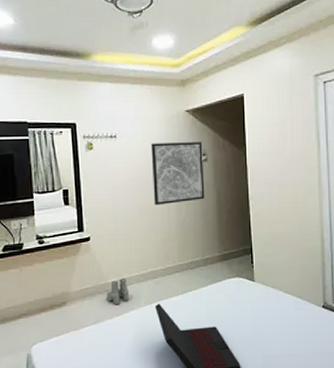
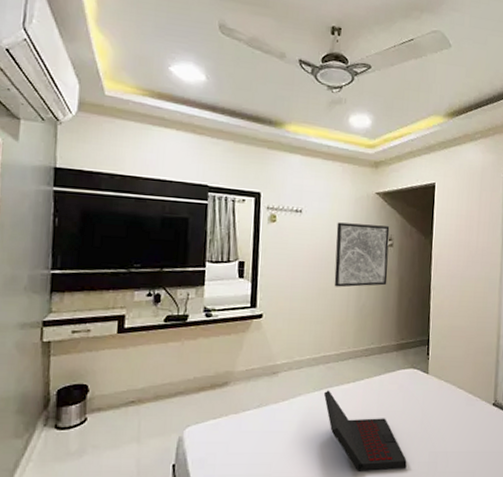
boots: present [106,278,130,305] -> none [273,361,299,389]

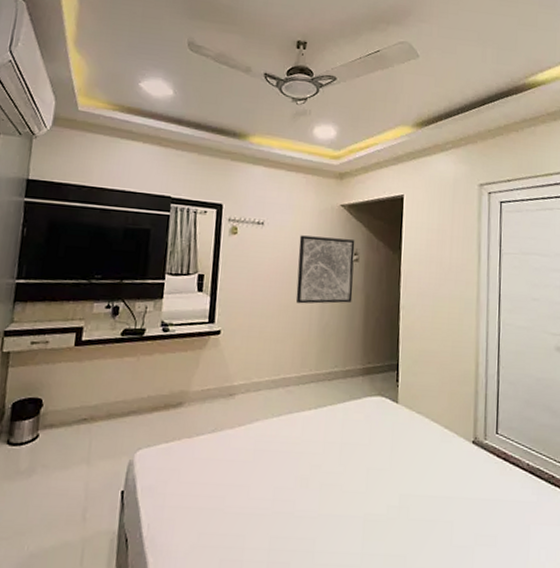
laptop: present [324,390,407,471] -> none [283,416,375,513]

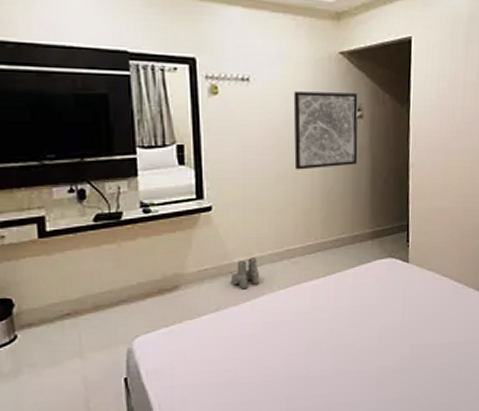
boots: none [229,382,257,413] -> present [230,258,260,290]

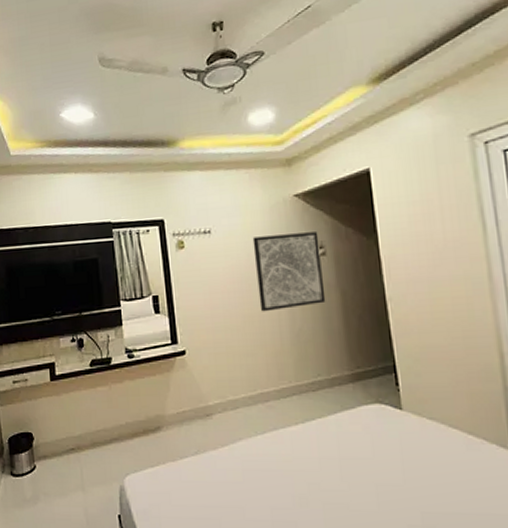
boots: present [230,258,260,290] -> none [207,401,236,433]

